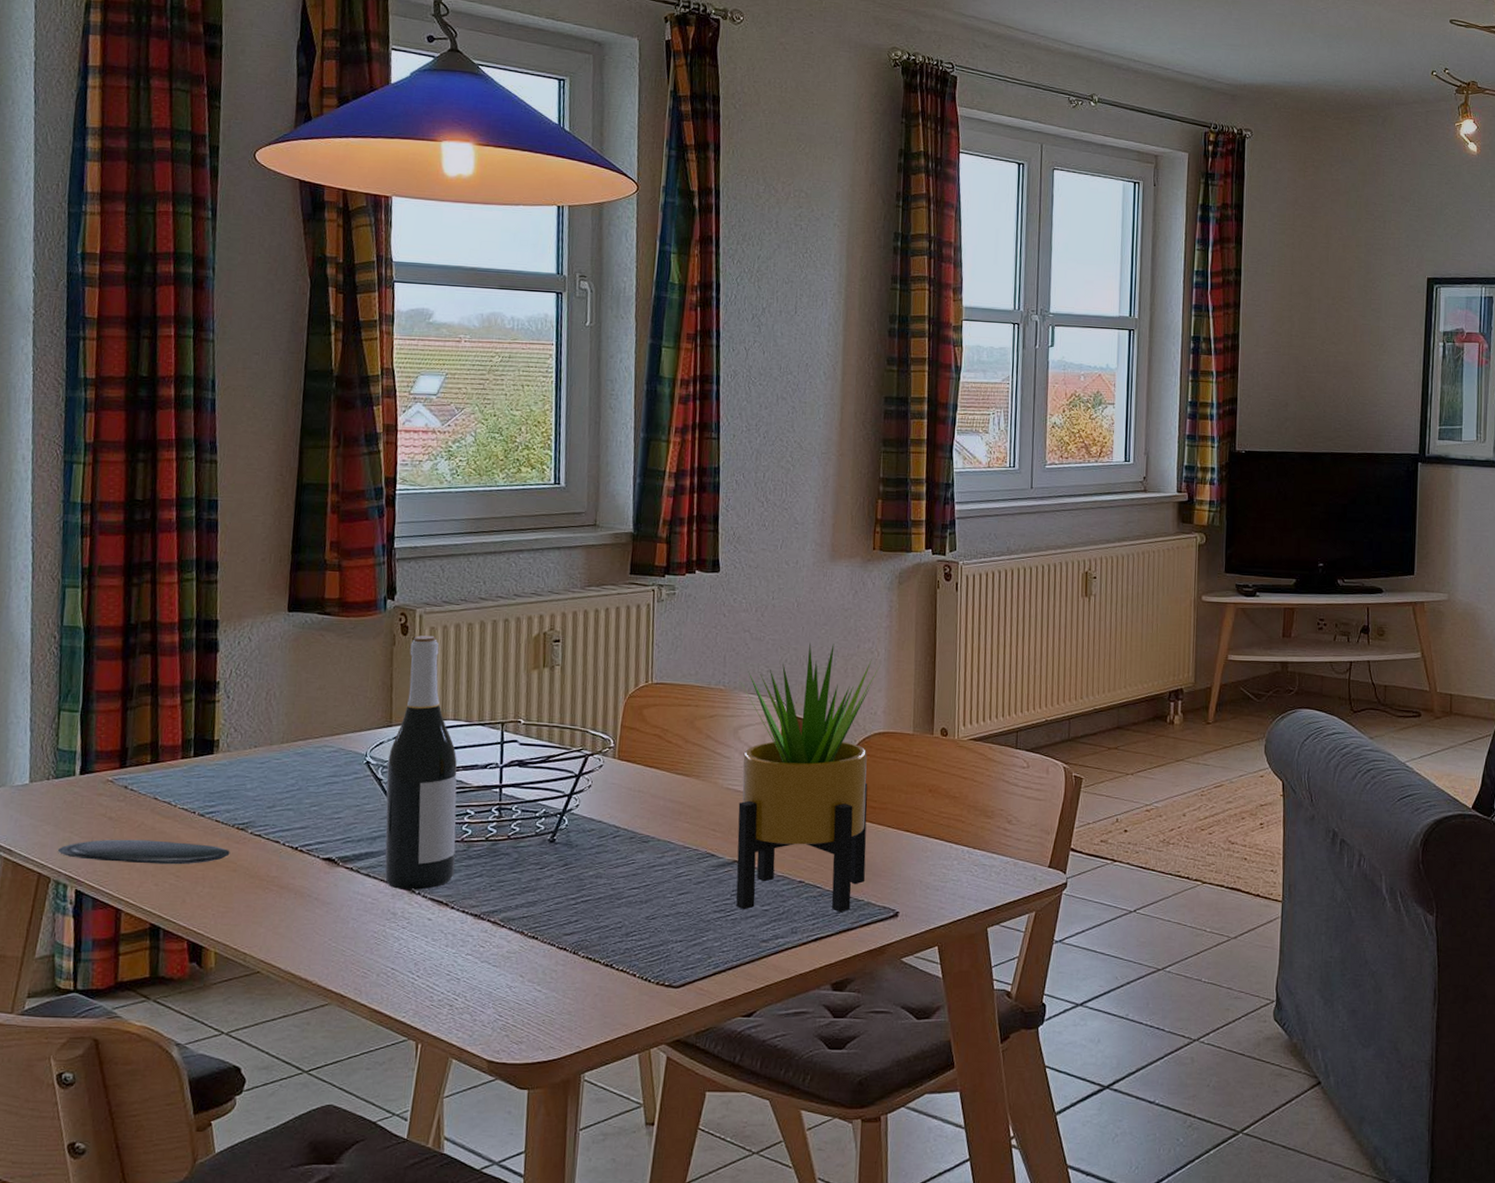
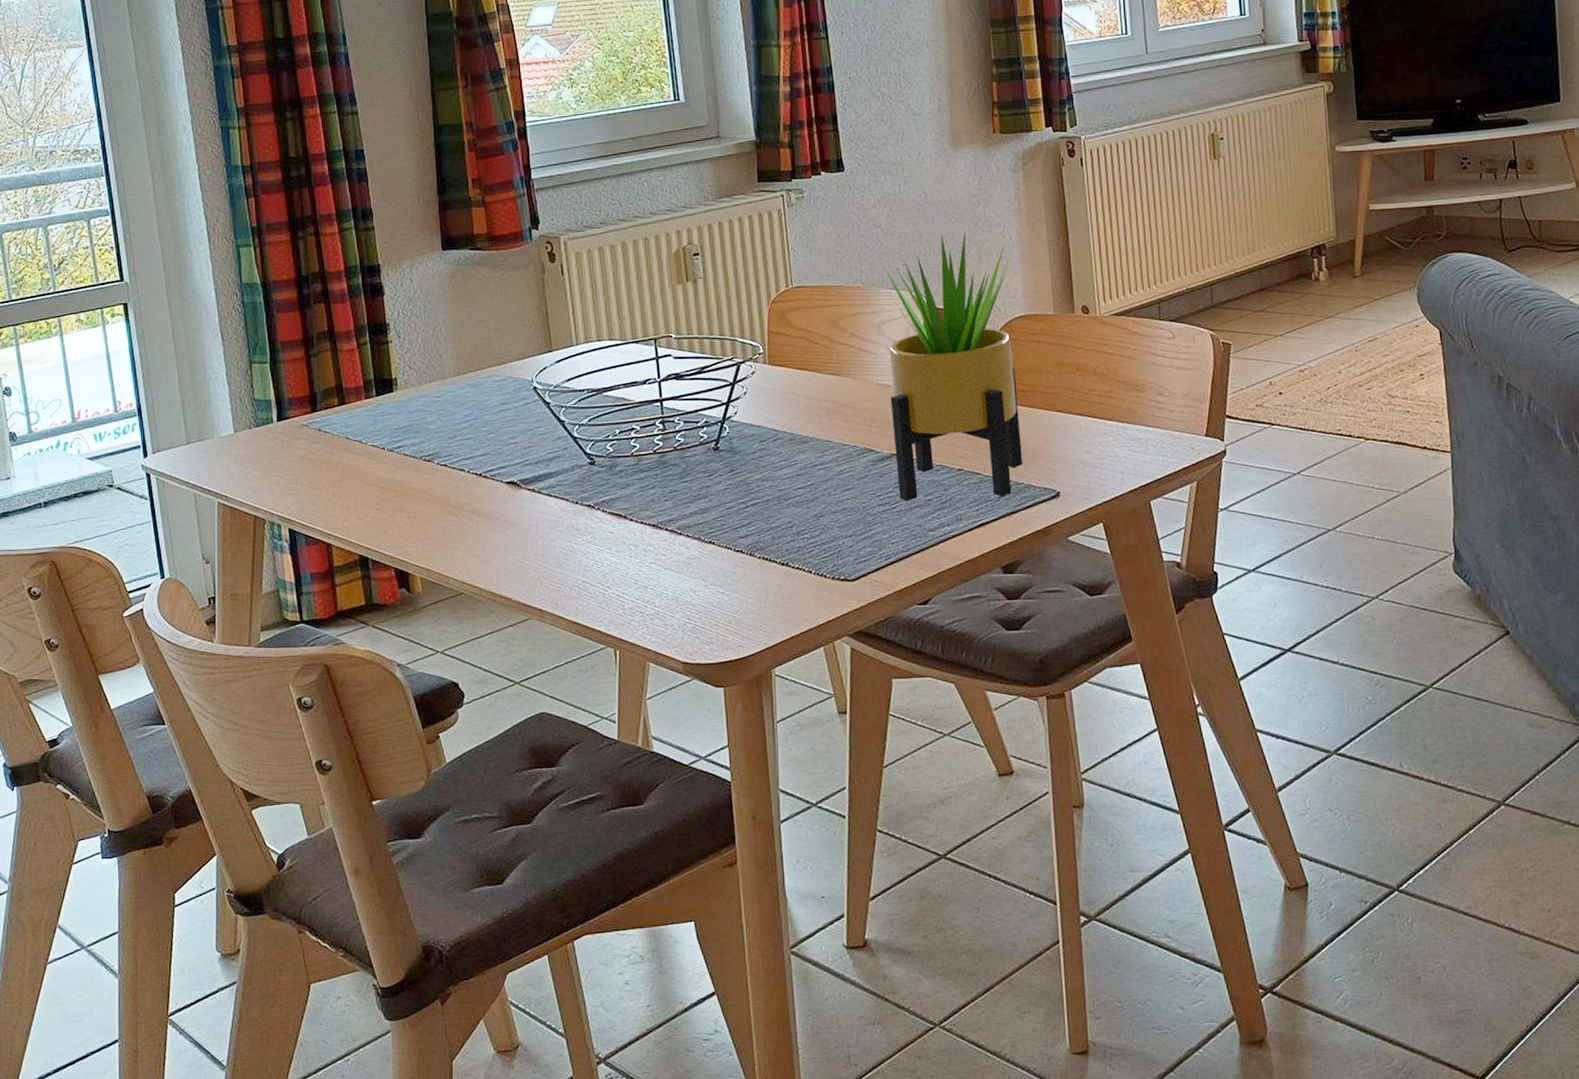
oval tray: present [58,839,230,865] -> none [268,477,421,500]
wine bottle: present [384,635,458,890] -> none [552,261,629,506]

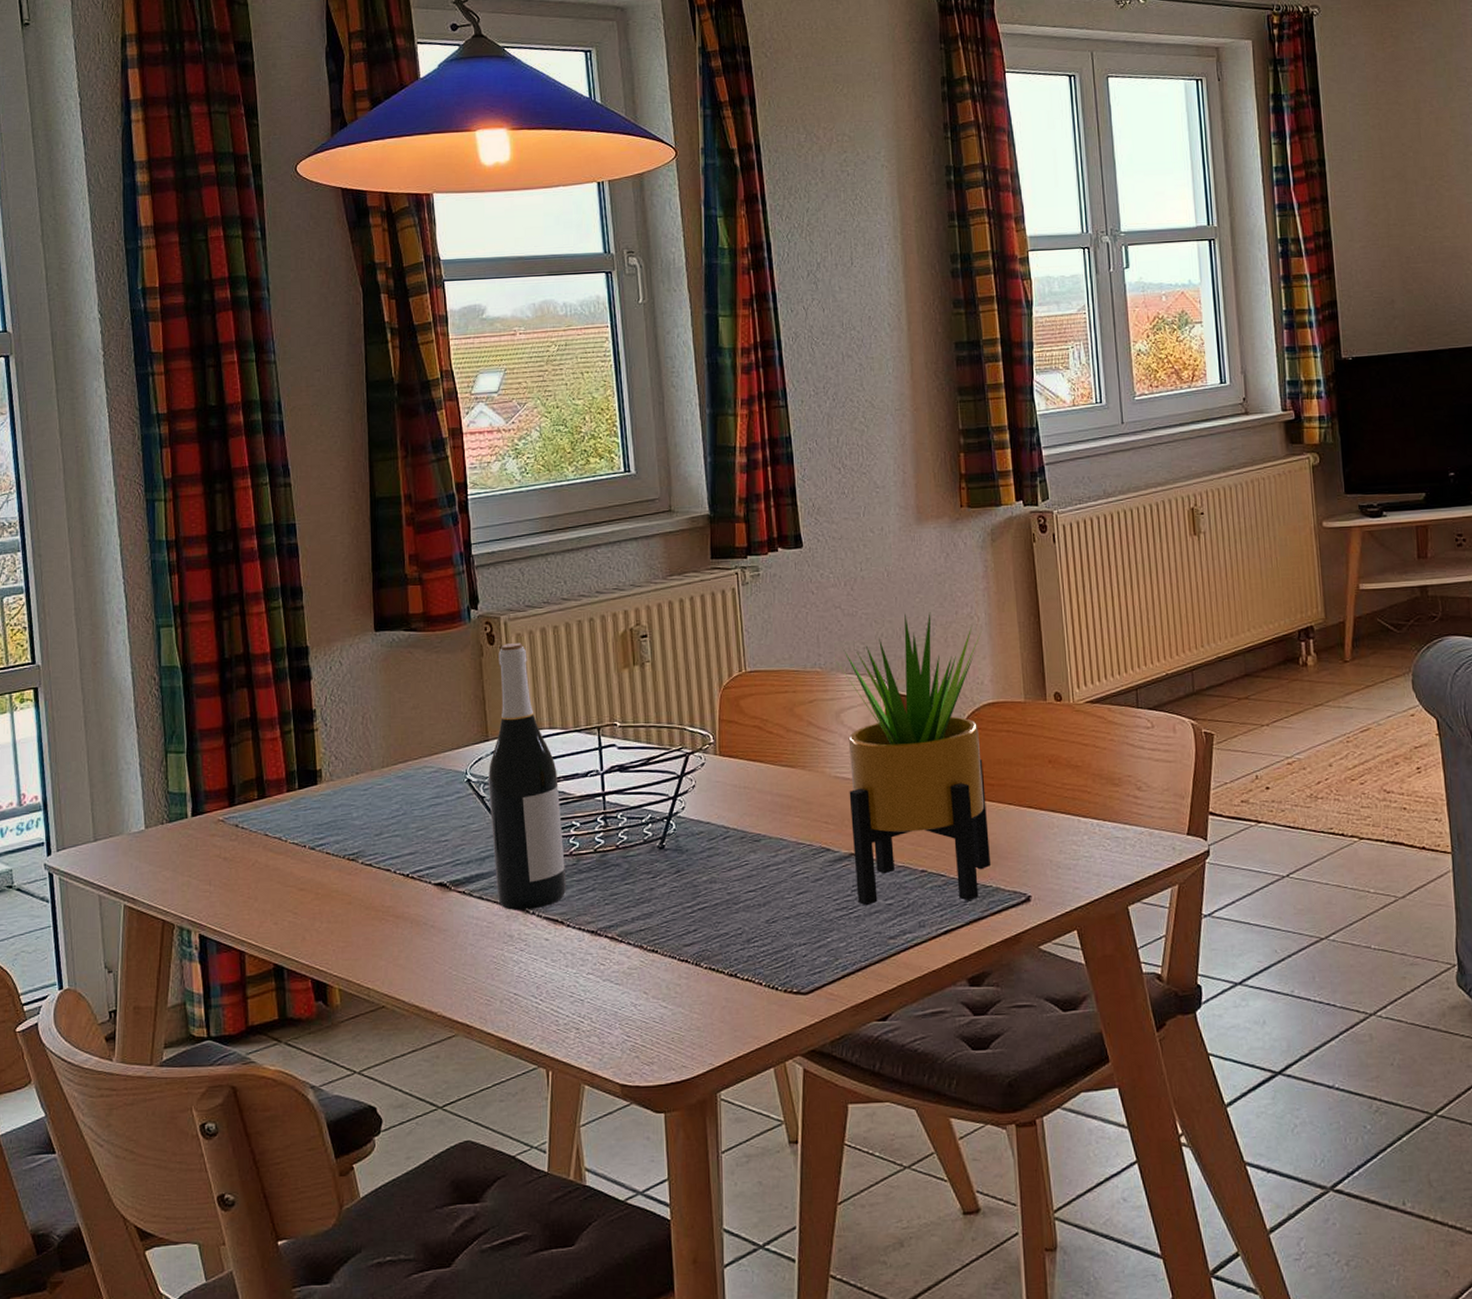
wine bottle: none [552,261,629,506] -> present [487,643,567,910]

